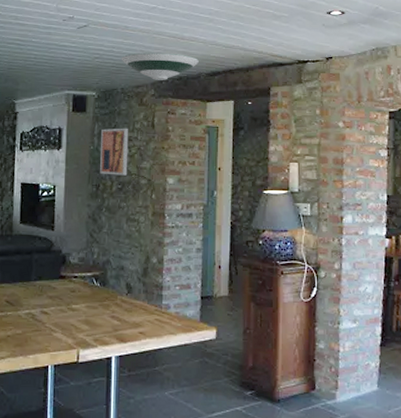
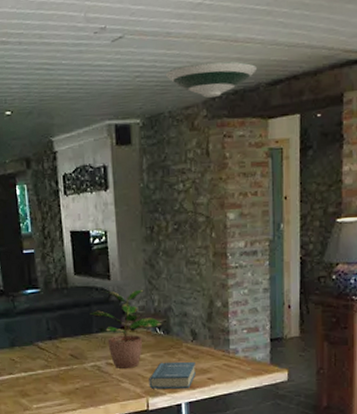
potted plant: none [29,240,100,318] -> present [88,289,162,368]
hardback book: none [81,313,128,342] -> present [149,361,196,390]
wall art: present [100,128,129,176] -> none [150,158,183,215]

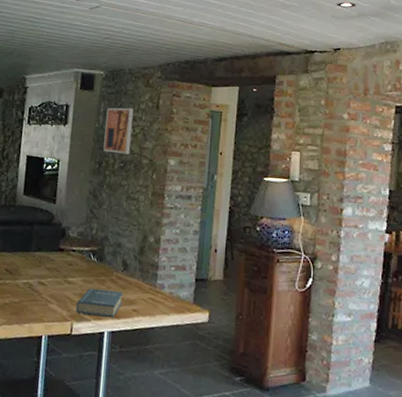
potted plant: present [88,289,162,368] -> none [30,213,97,290]
wall art: none [150,158,183,215] -> present [103,107,134,155]
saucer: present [165,61,257,98] -> none [130,35,206,63]

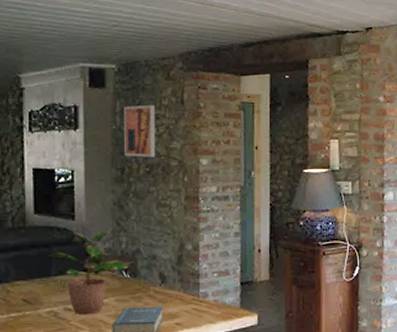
potted plant: none [30,213,97,290] -> present [47,230,129,314]

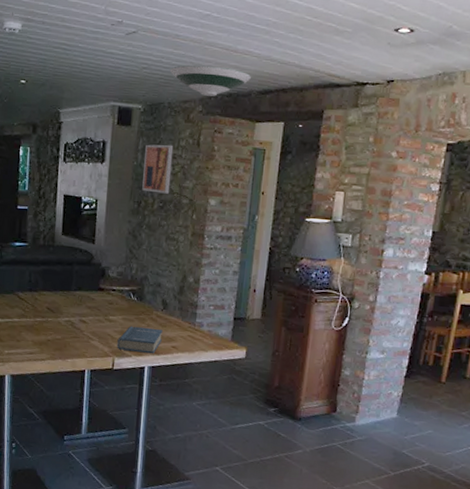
potted plant: present [47,230,129,314] -> none [70,253,137,328]
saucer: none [143,20,231,52] -> present [169,65,251,96]

